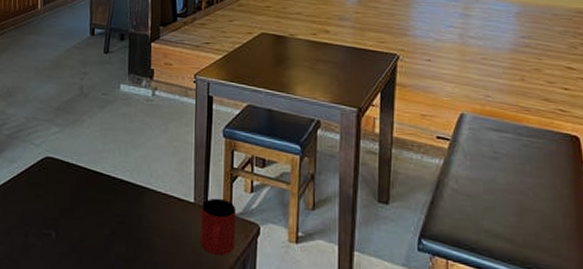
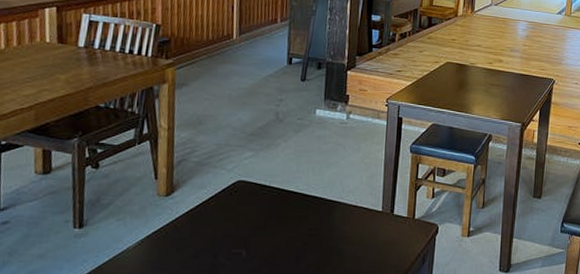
cup: present [200,198,237,256] -> none [386,205,419,255]

